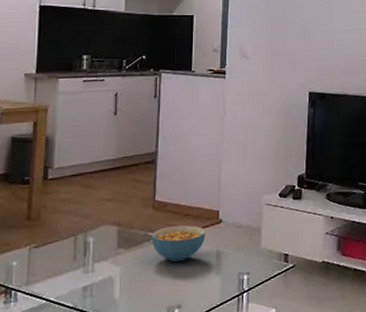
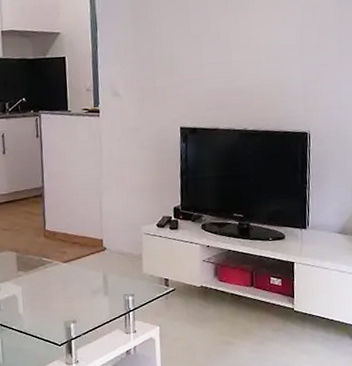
cereal bowl: present [151,225,206,262] -> none [45,252,92,283]

